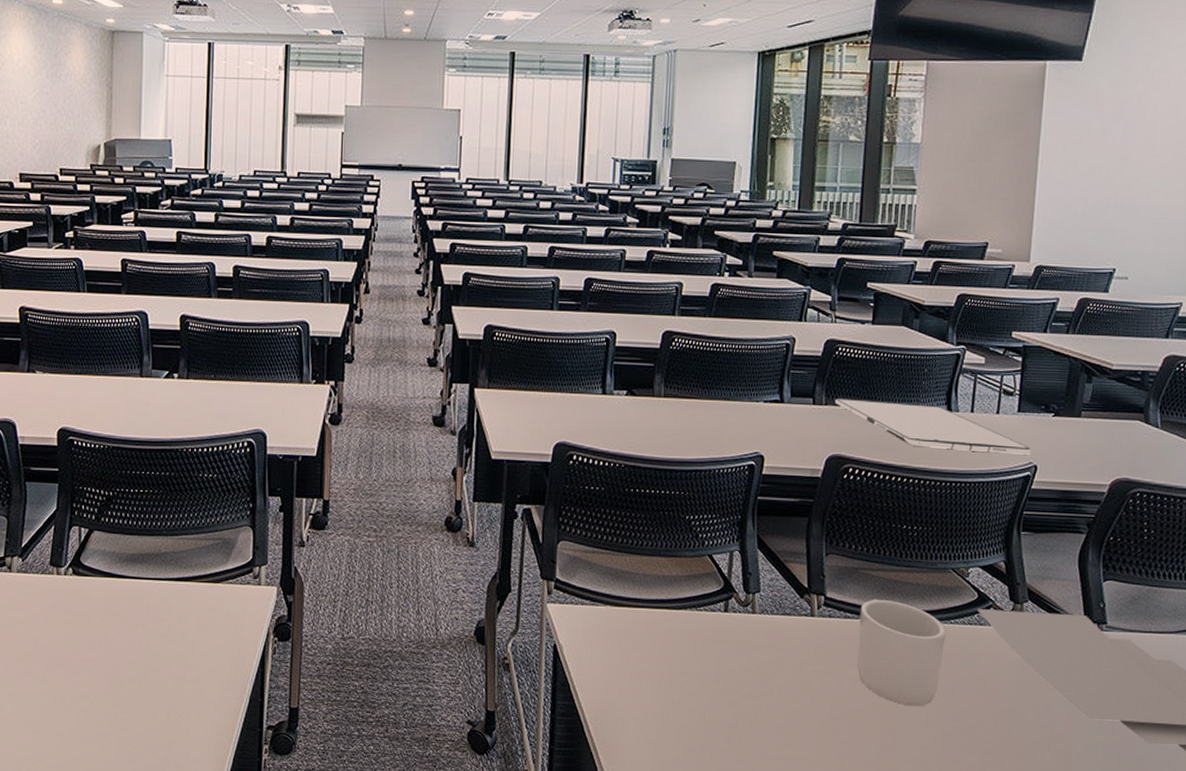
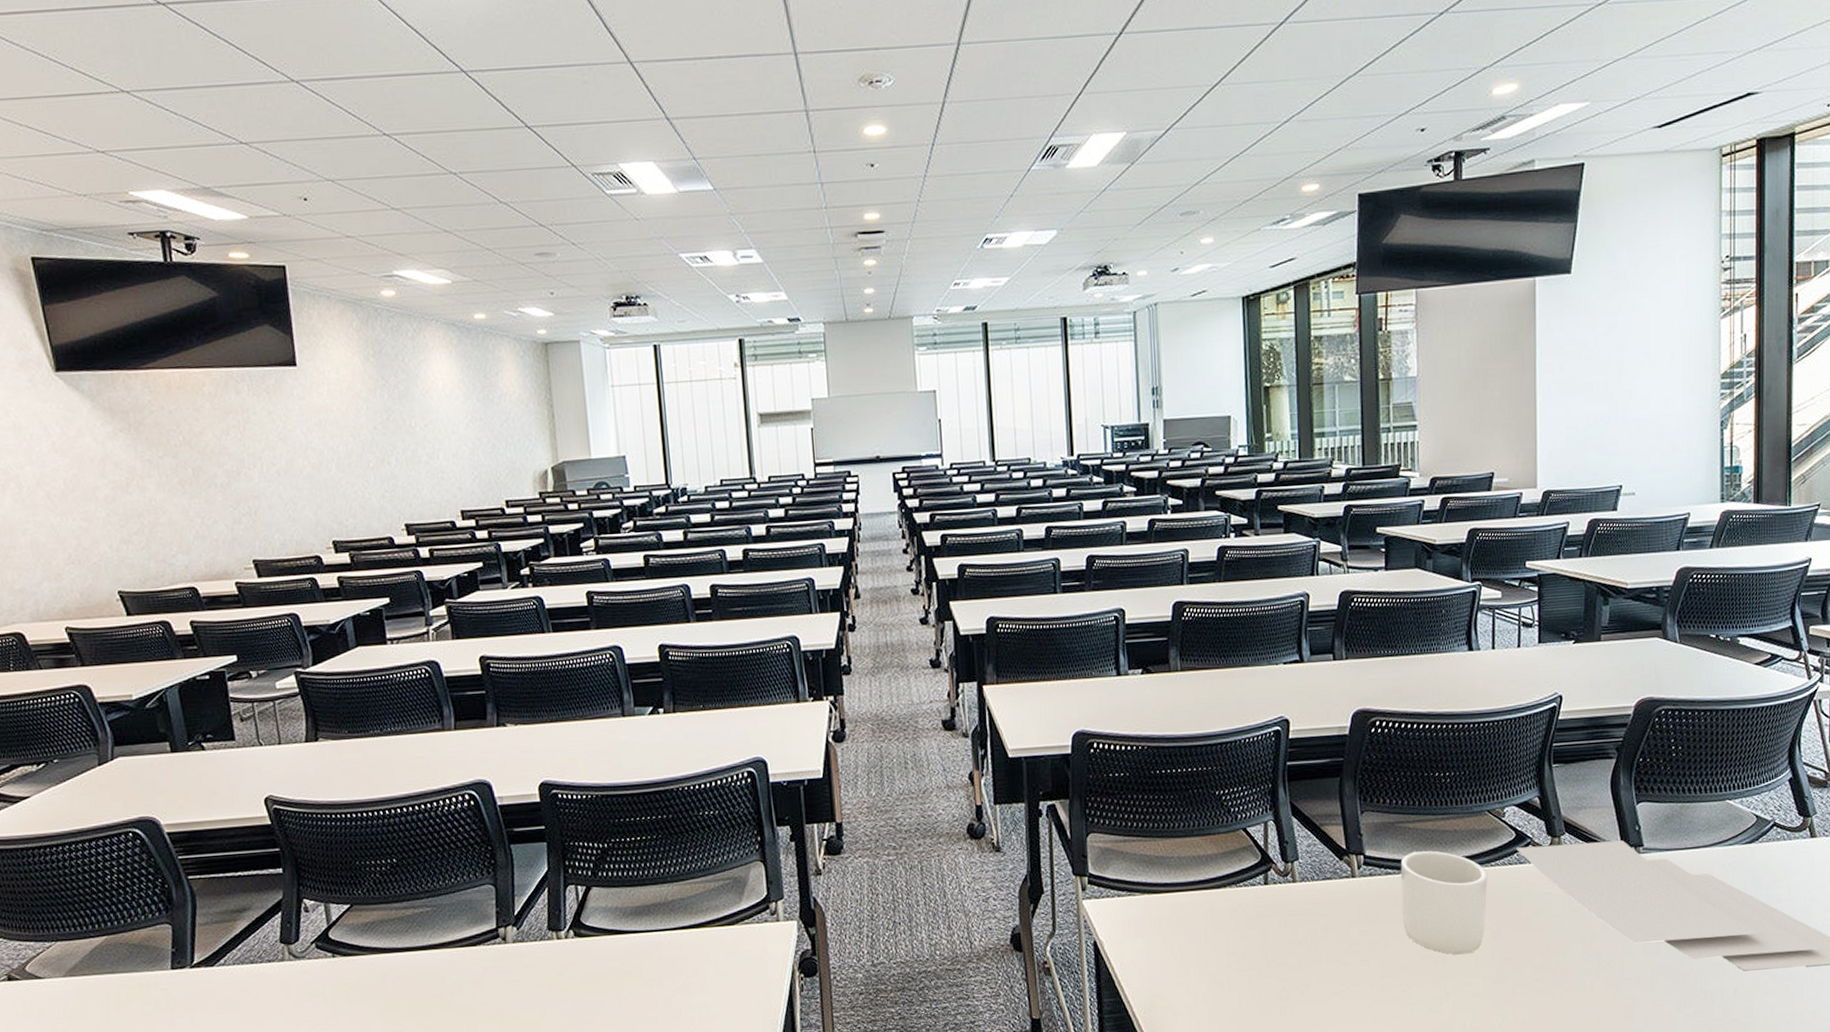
tablet: present [834,397,1031,455] -> none [1355,646,1555,691]

